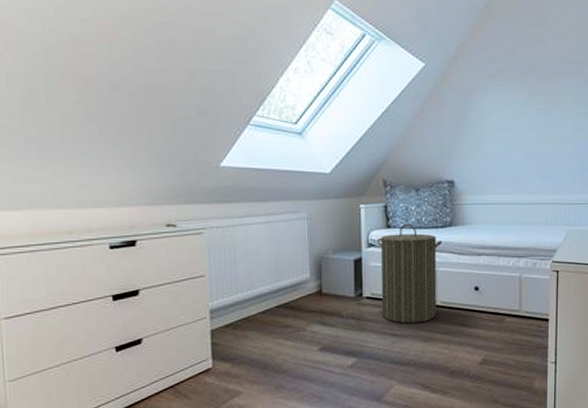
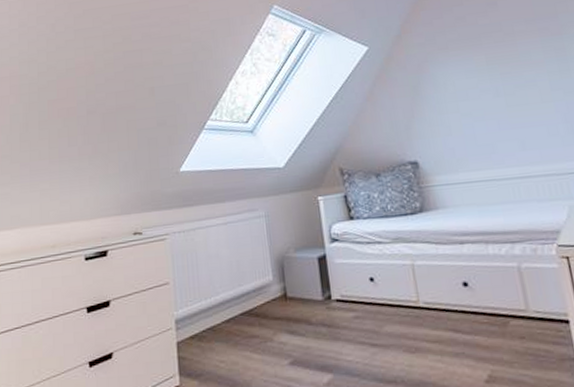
laundry hamper: present [376,223,443,324] -> none [340,213,421,331]

